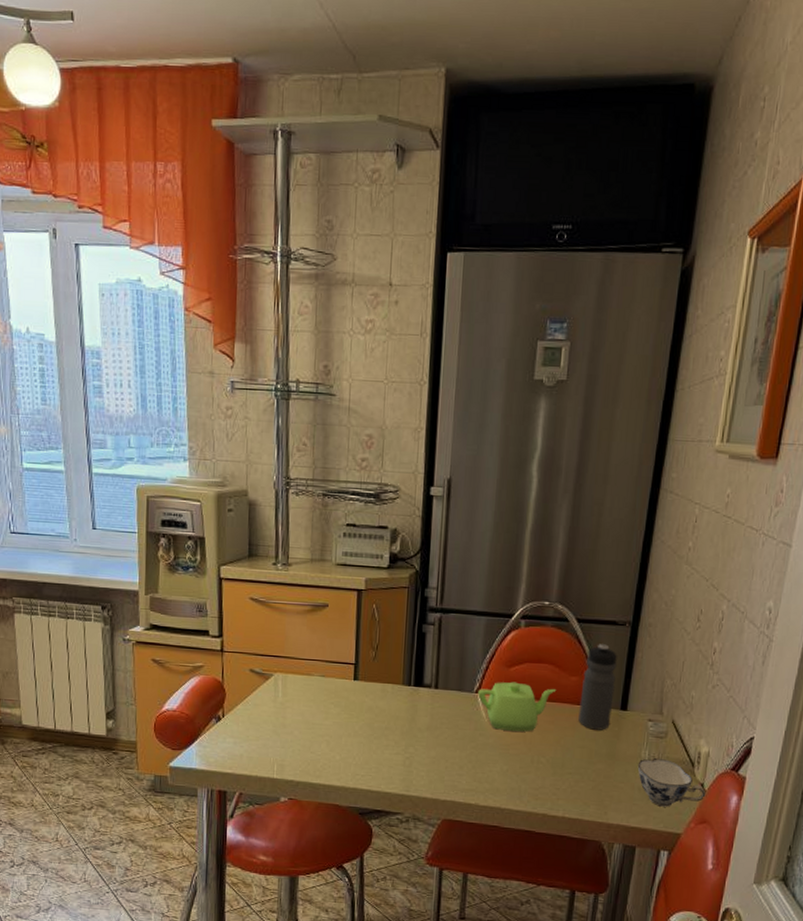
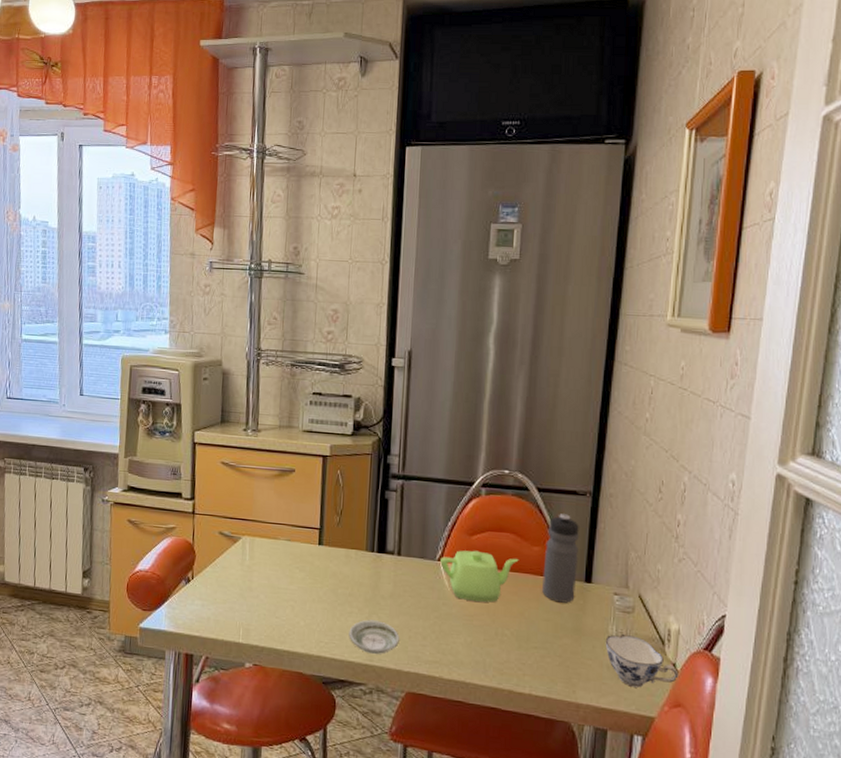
saucer: none [385,752,436,785] -> present [349,619,400,654]

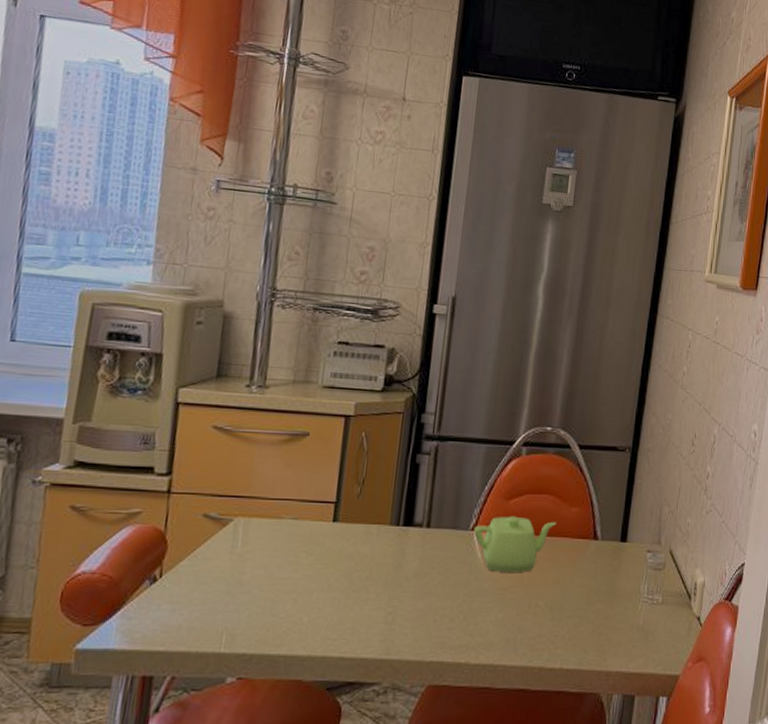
saucer: present [349,619,400,654] -> none [363,606,423,645]
water bottle: present [542,514,579,603] -> none [578,471,618,565]
teacup: present [605,633,679,688] -> none [636,592,702,646]

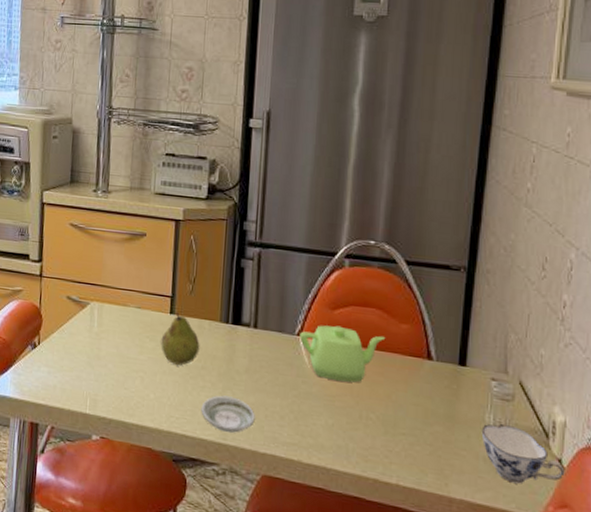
fruit: none [319,519,366,579] -> present [161,312,200,365]
saucer: none [363,606,423,645] -> present [201,395,255,433]
teacup: none [636,592,702,646] -> present [481,423,565,484]

